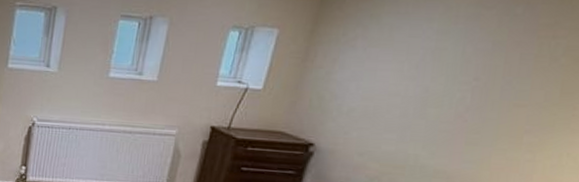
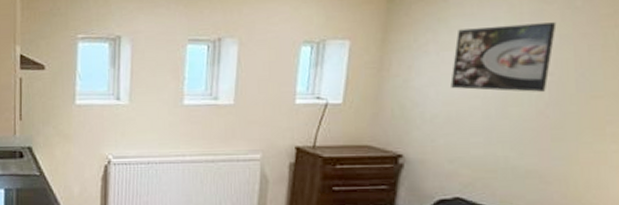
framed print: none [372,26,492,96] -> present [450,22,557,92]

